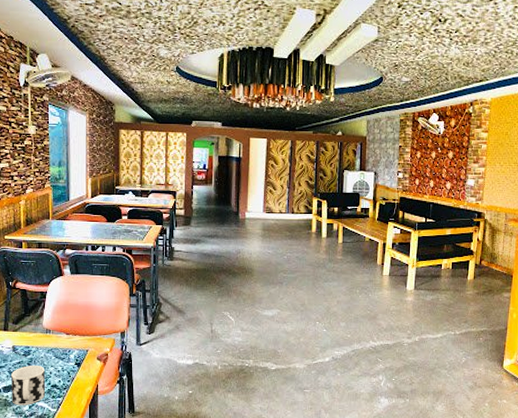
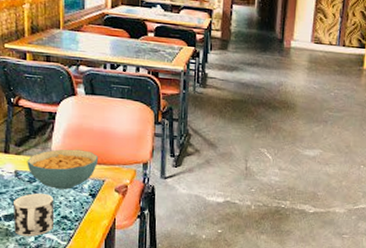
cereal bowl: none [22,323,83,360] -> present [27,149,99,189]

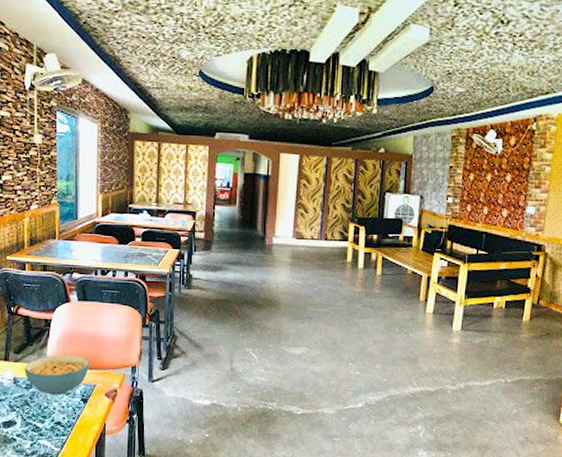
cup: present [14,193,55,237] -> none [12,400,49,443]

